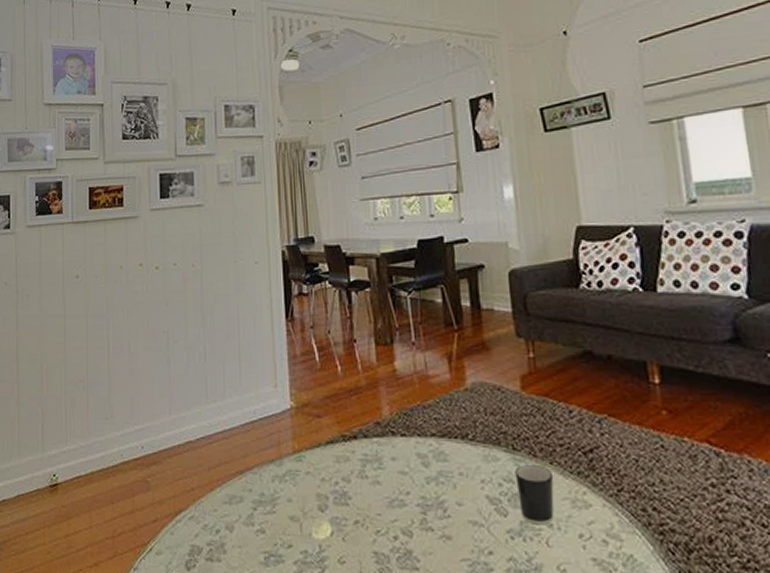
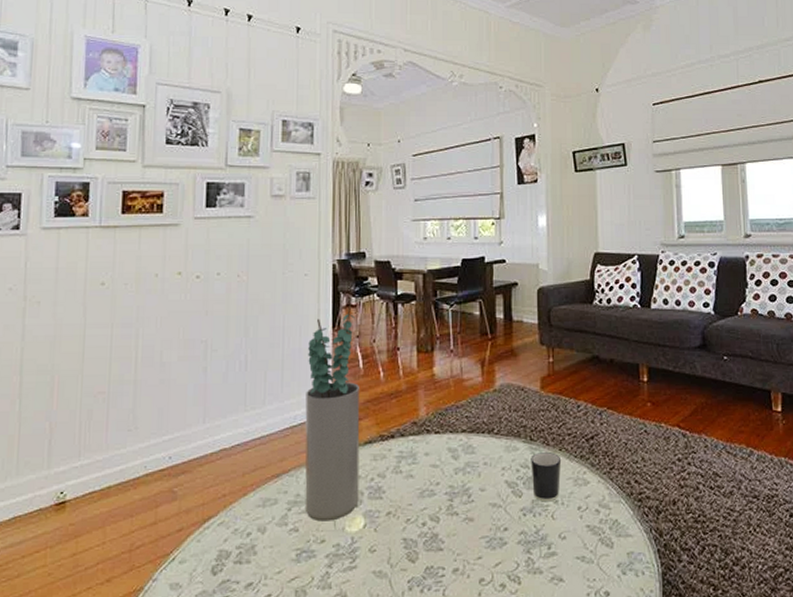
vase: none [263,293,324,525] -> present [305,304,360,522]

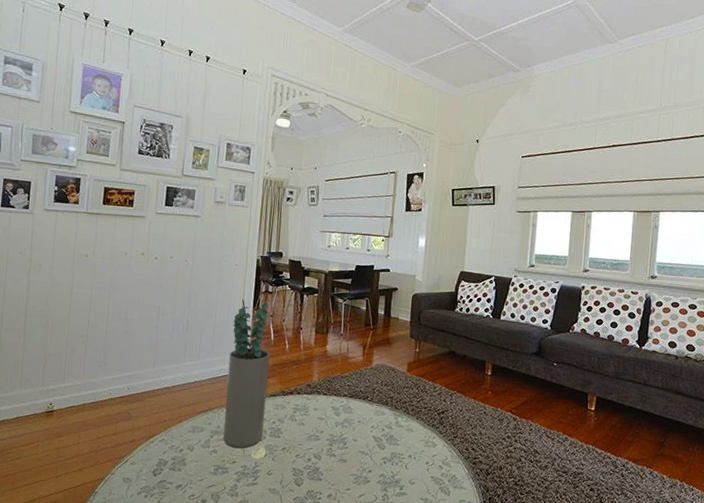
mug: present [531,451,562,502] -> none [393,418,418,456]

